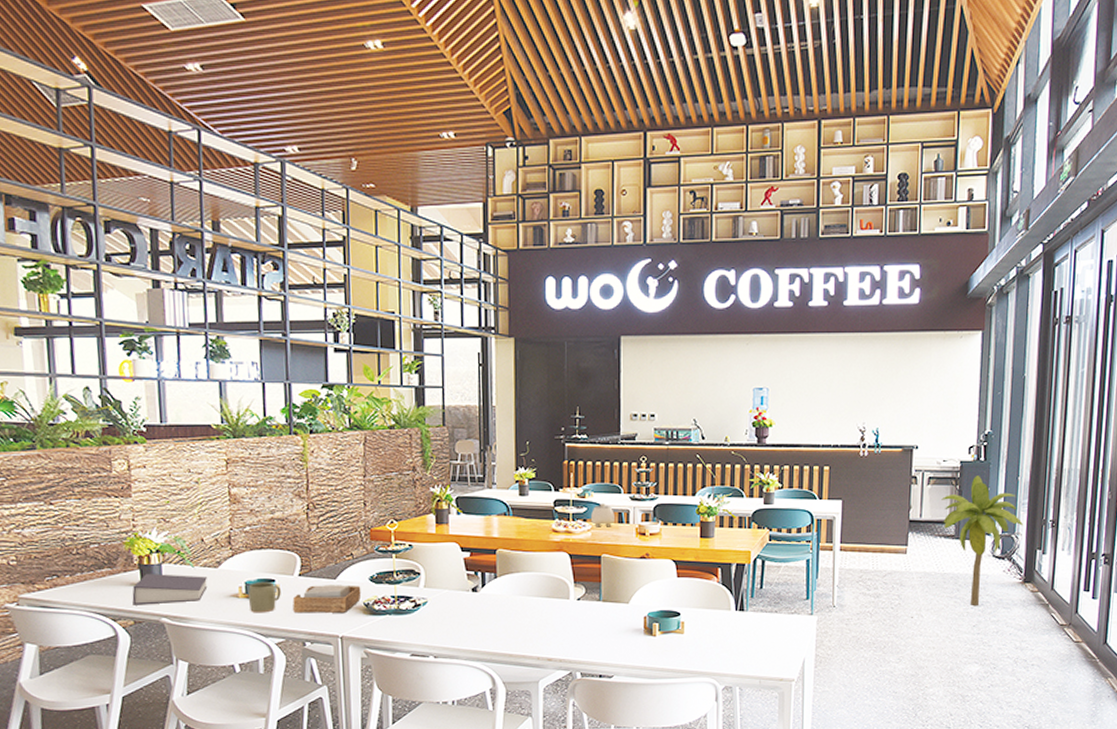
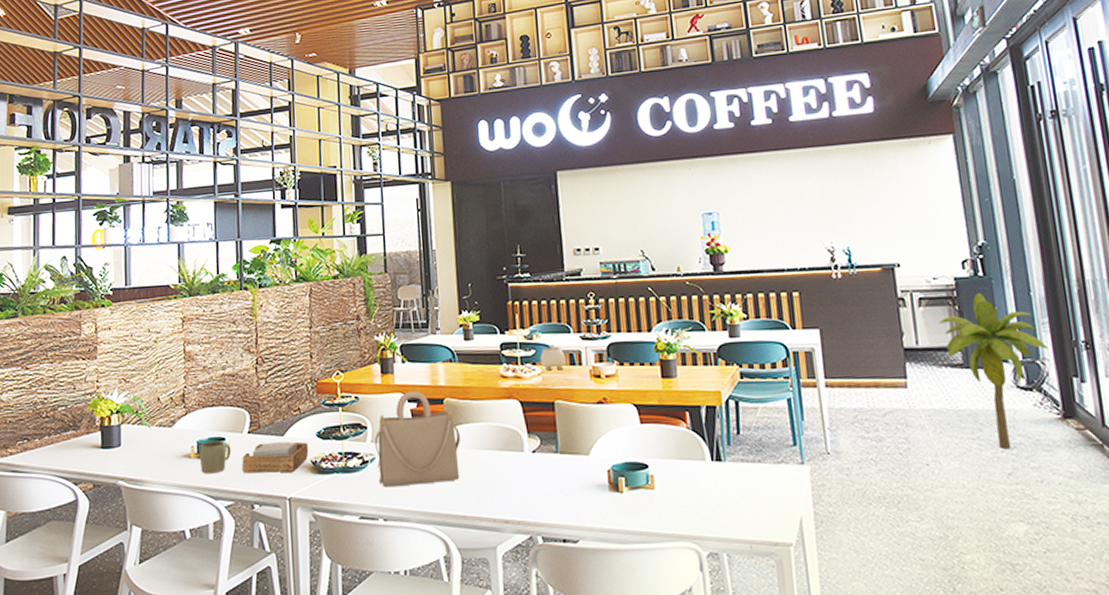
book: present [132,573,208,605] -> none [93,434,162,468]
handbag: none [427,541,510,629] -> present [374,390,460,488]

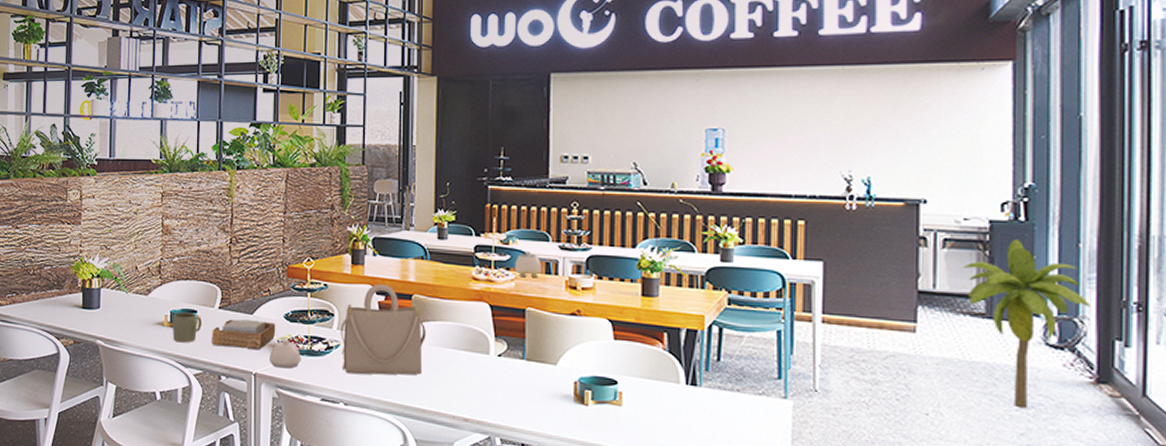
sugar bowl: none [304,457,337,489] -> present [270,338,301,369]

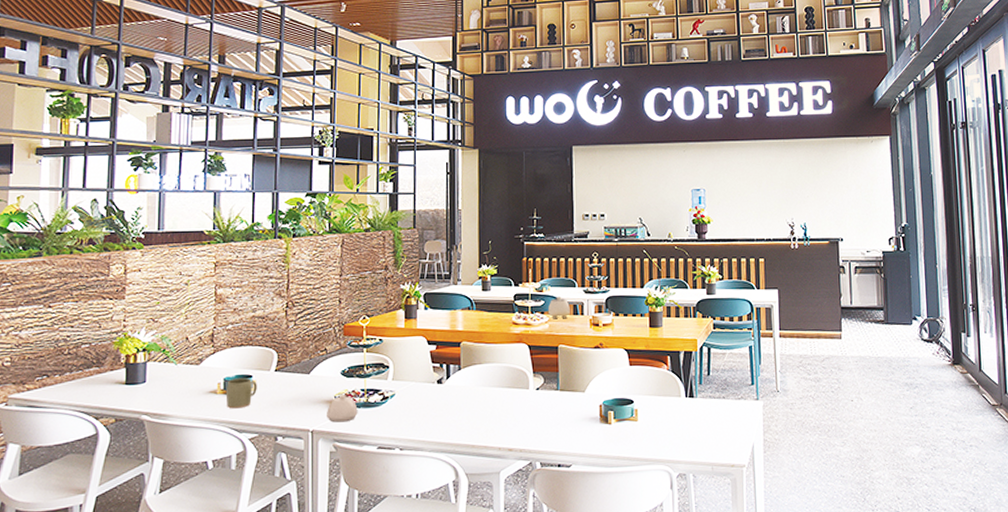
napkin holder: present [212,319,276,349] -> none [268,379,333,408]
handbag: present [340,283,426,375] -> none [395,334,473,421]
palm tree: present [964,240,1090,409] -> none [869,264,946,389]

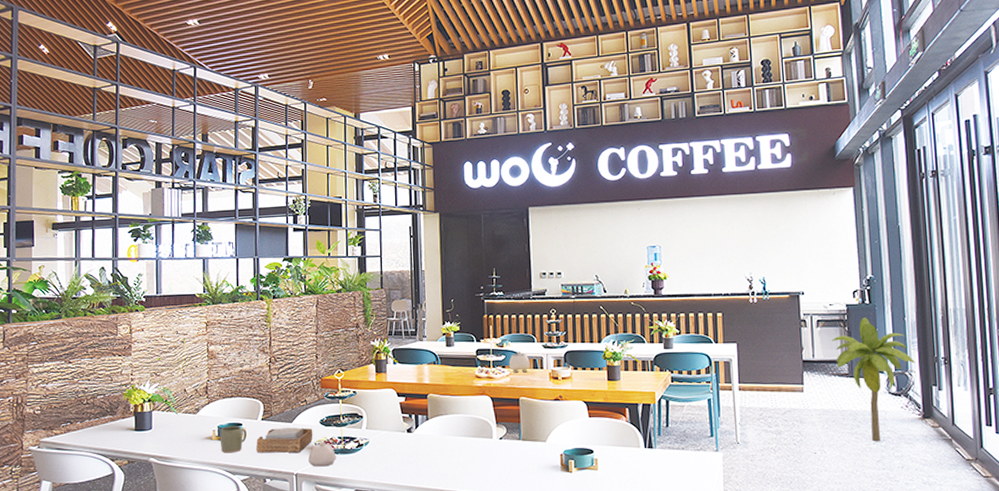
napkin holder: none [268,379,333,408] -> present [256,427,313,453]
palm tree: none [869,264,946,389] -> present [832,317,915,442]

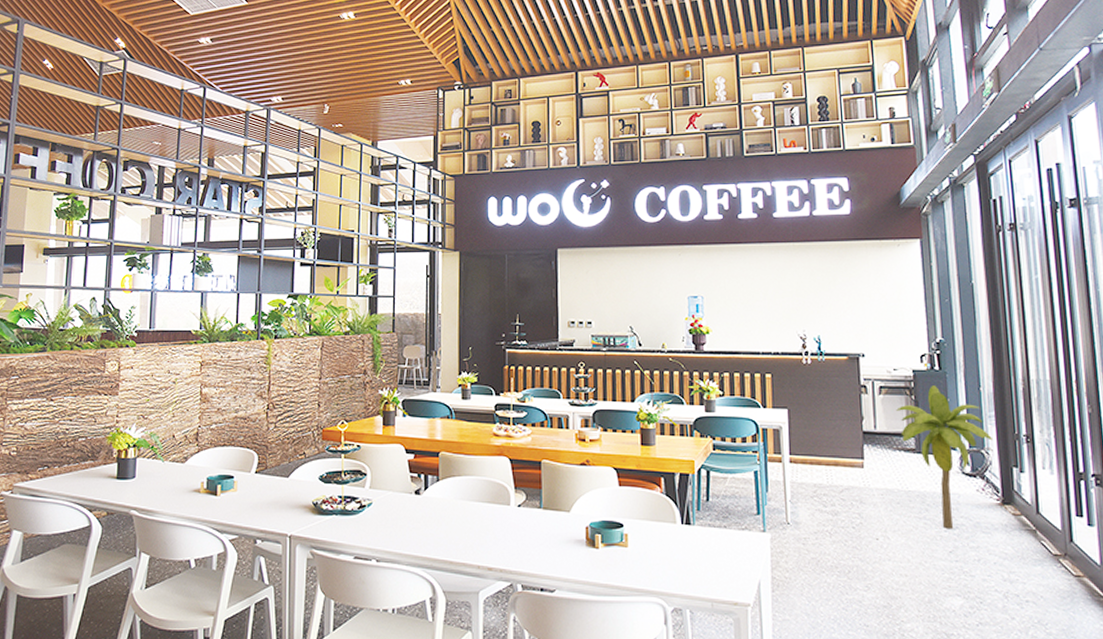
mug: present [220,426,247,453] -> none [208,478,238,509]
napkin holder: present [256,427,313,453] -> none [248,483,311,511]
sugar bowl: present [308,441,336,467] -> none [304,499,335,529]
sugar bowl: present [508,351,531,373] -> none [530,408,556,432]

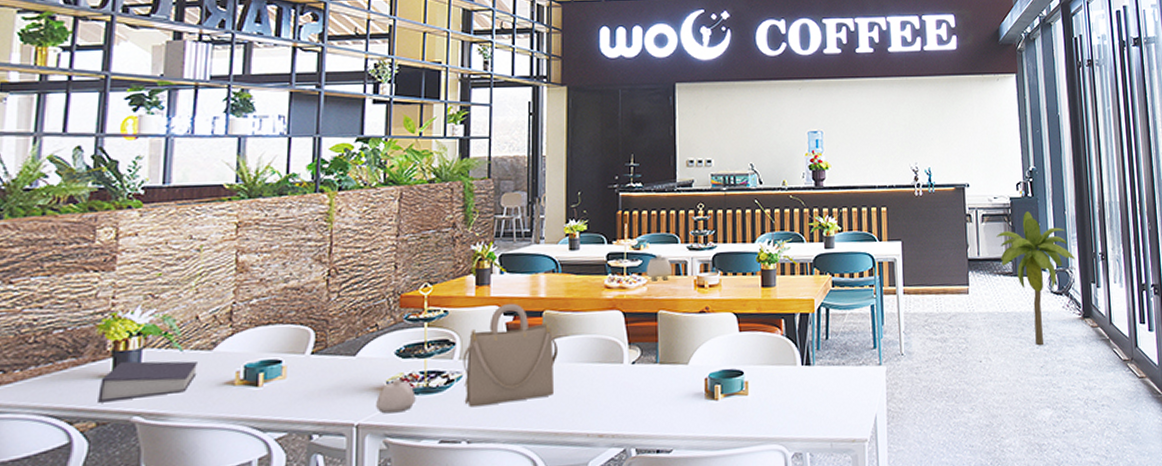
book: none [108,466,174,497] -> present [98,361,197,403]
sugar bowl: none [304,499,335,529] -> present [376,378,416,414]
handbag: none [372,443,452,531] -> present [463,303,558,408]
sugar bowl: none [530,408,556,432] -> present [646,255,673,281]

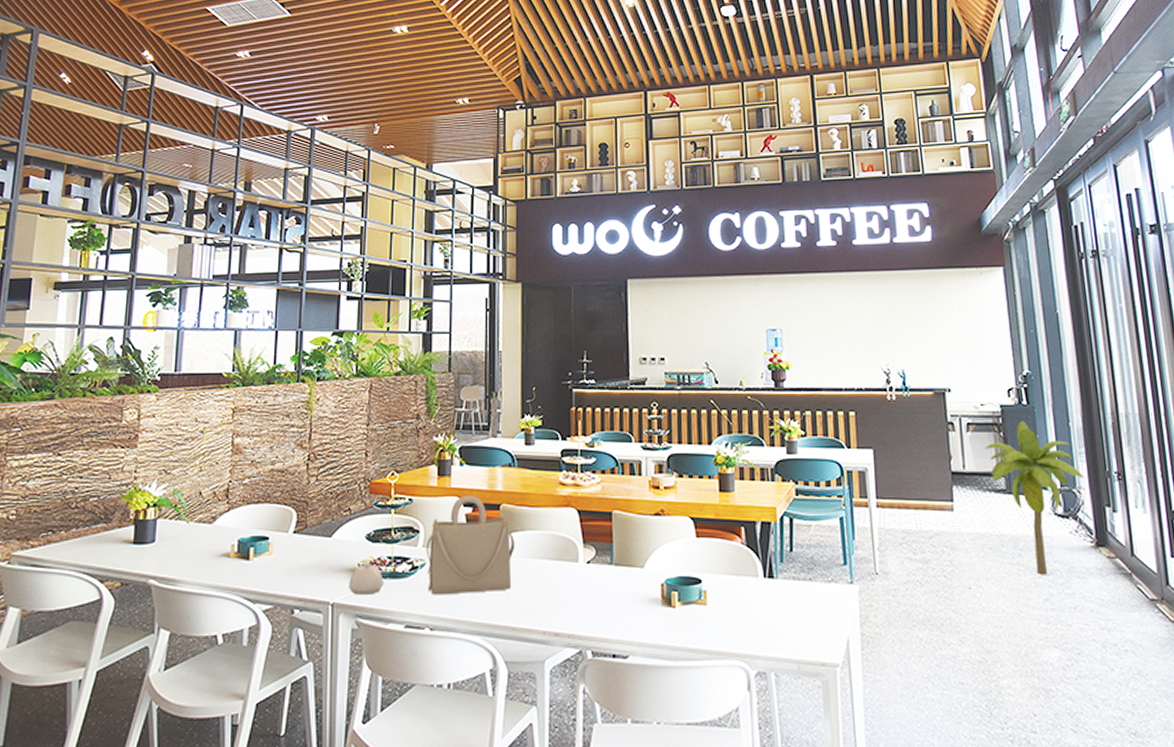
book: present [98,361,197,403] -> none [122,529,200,565]
sugar bowl: present [646,255,673,281] -> none [599,453,627,480]

